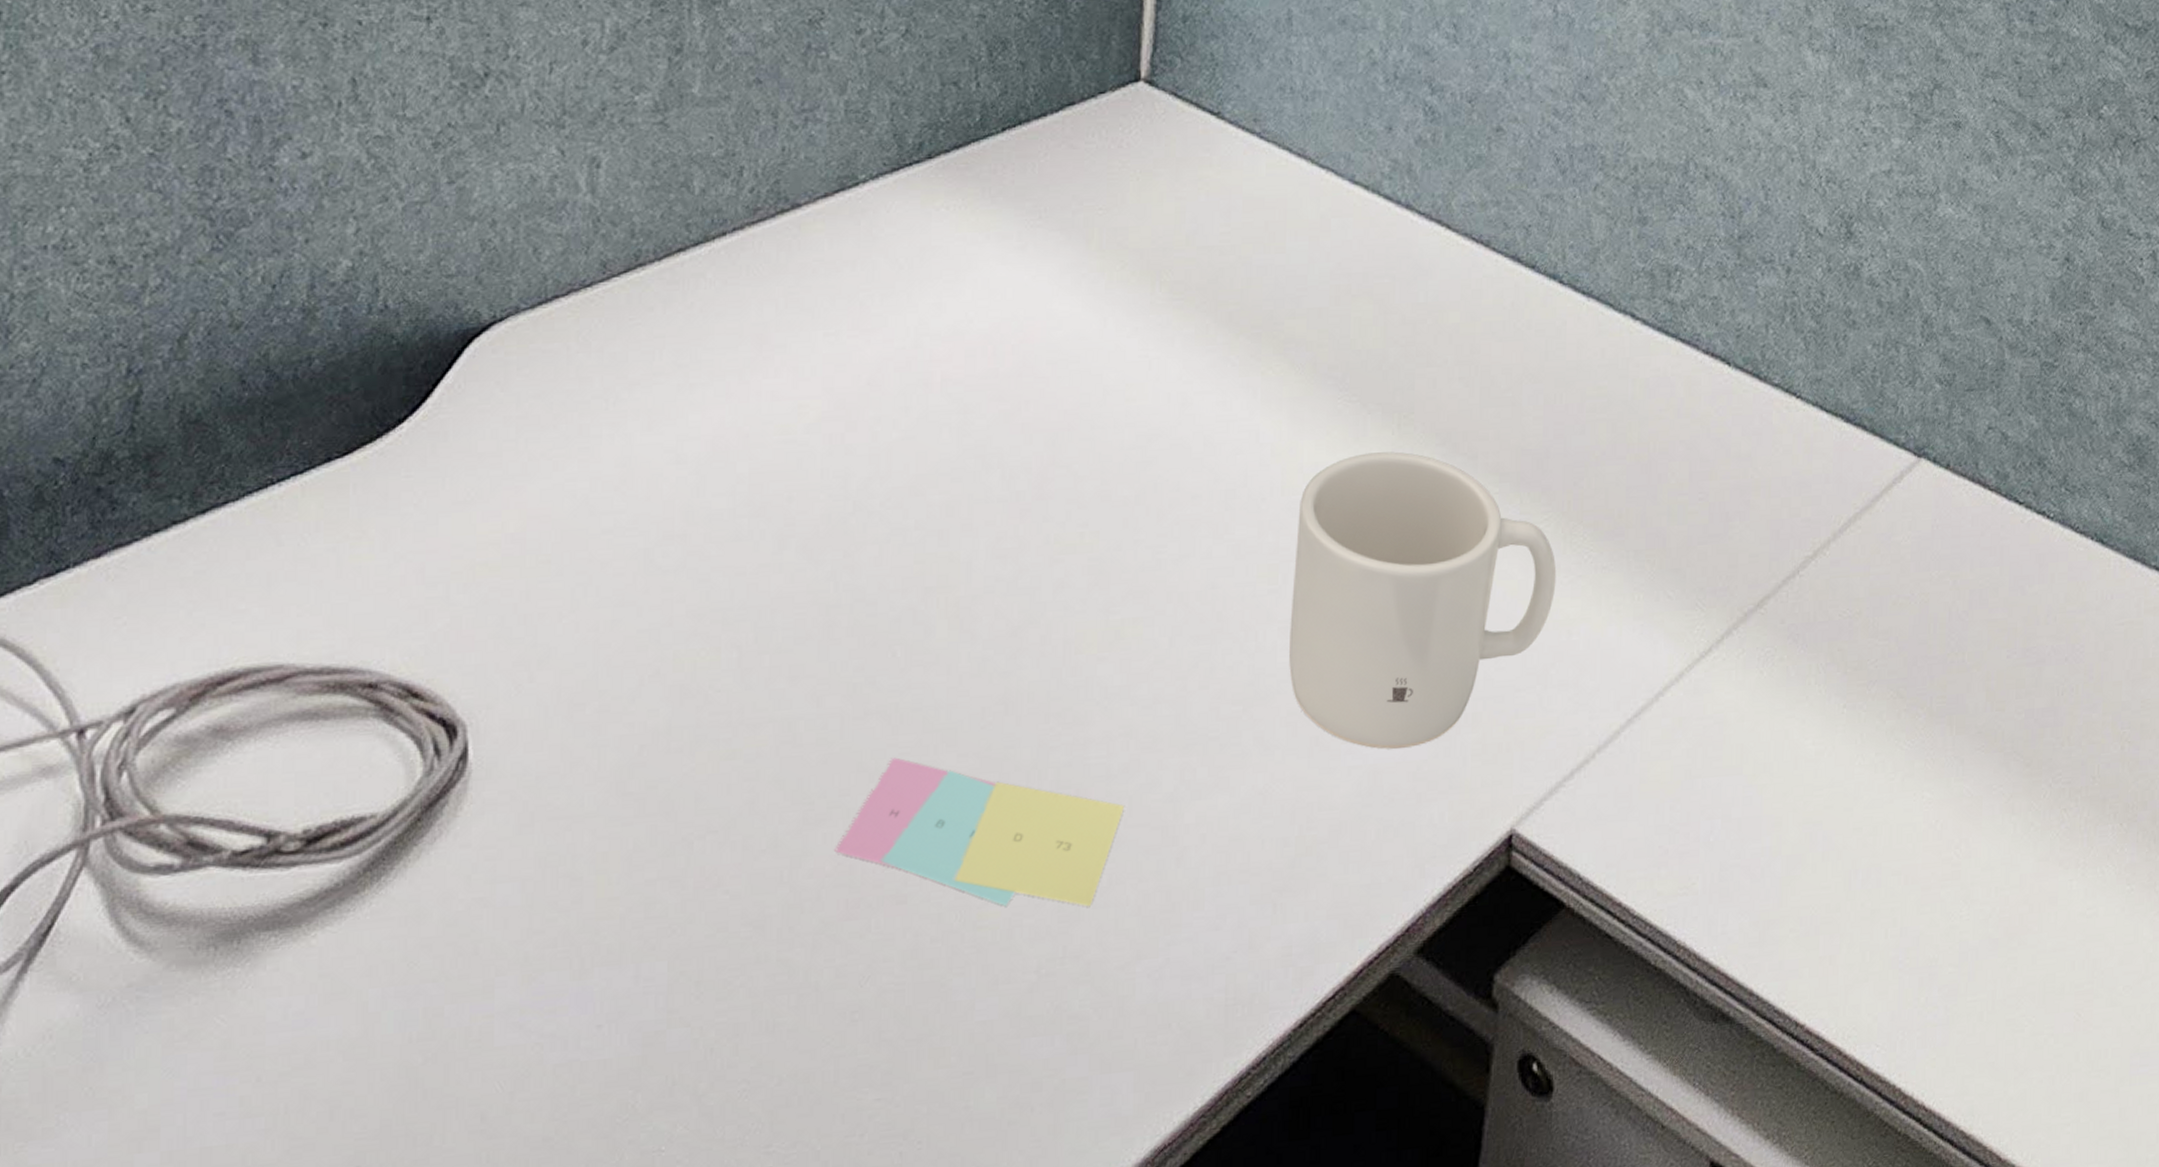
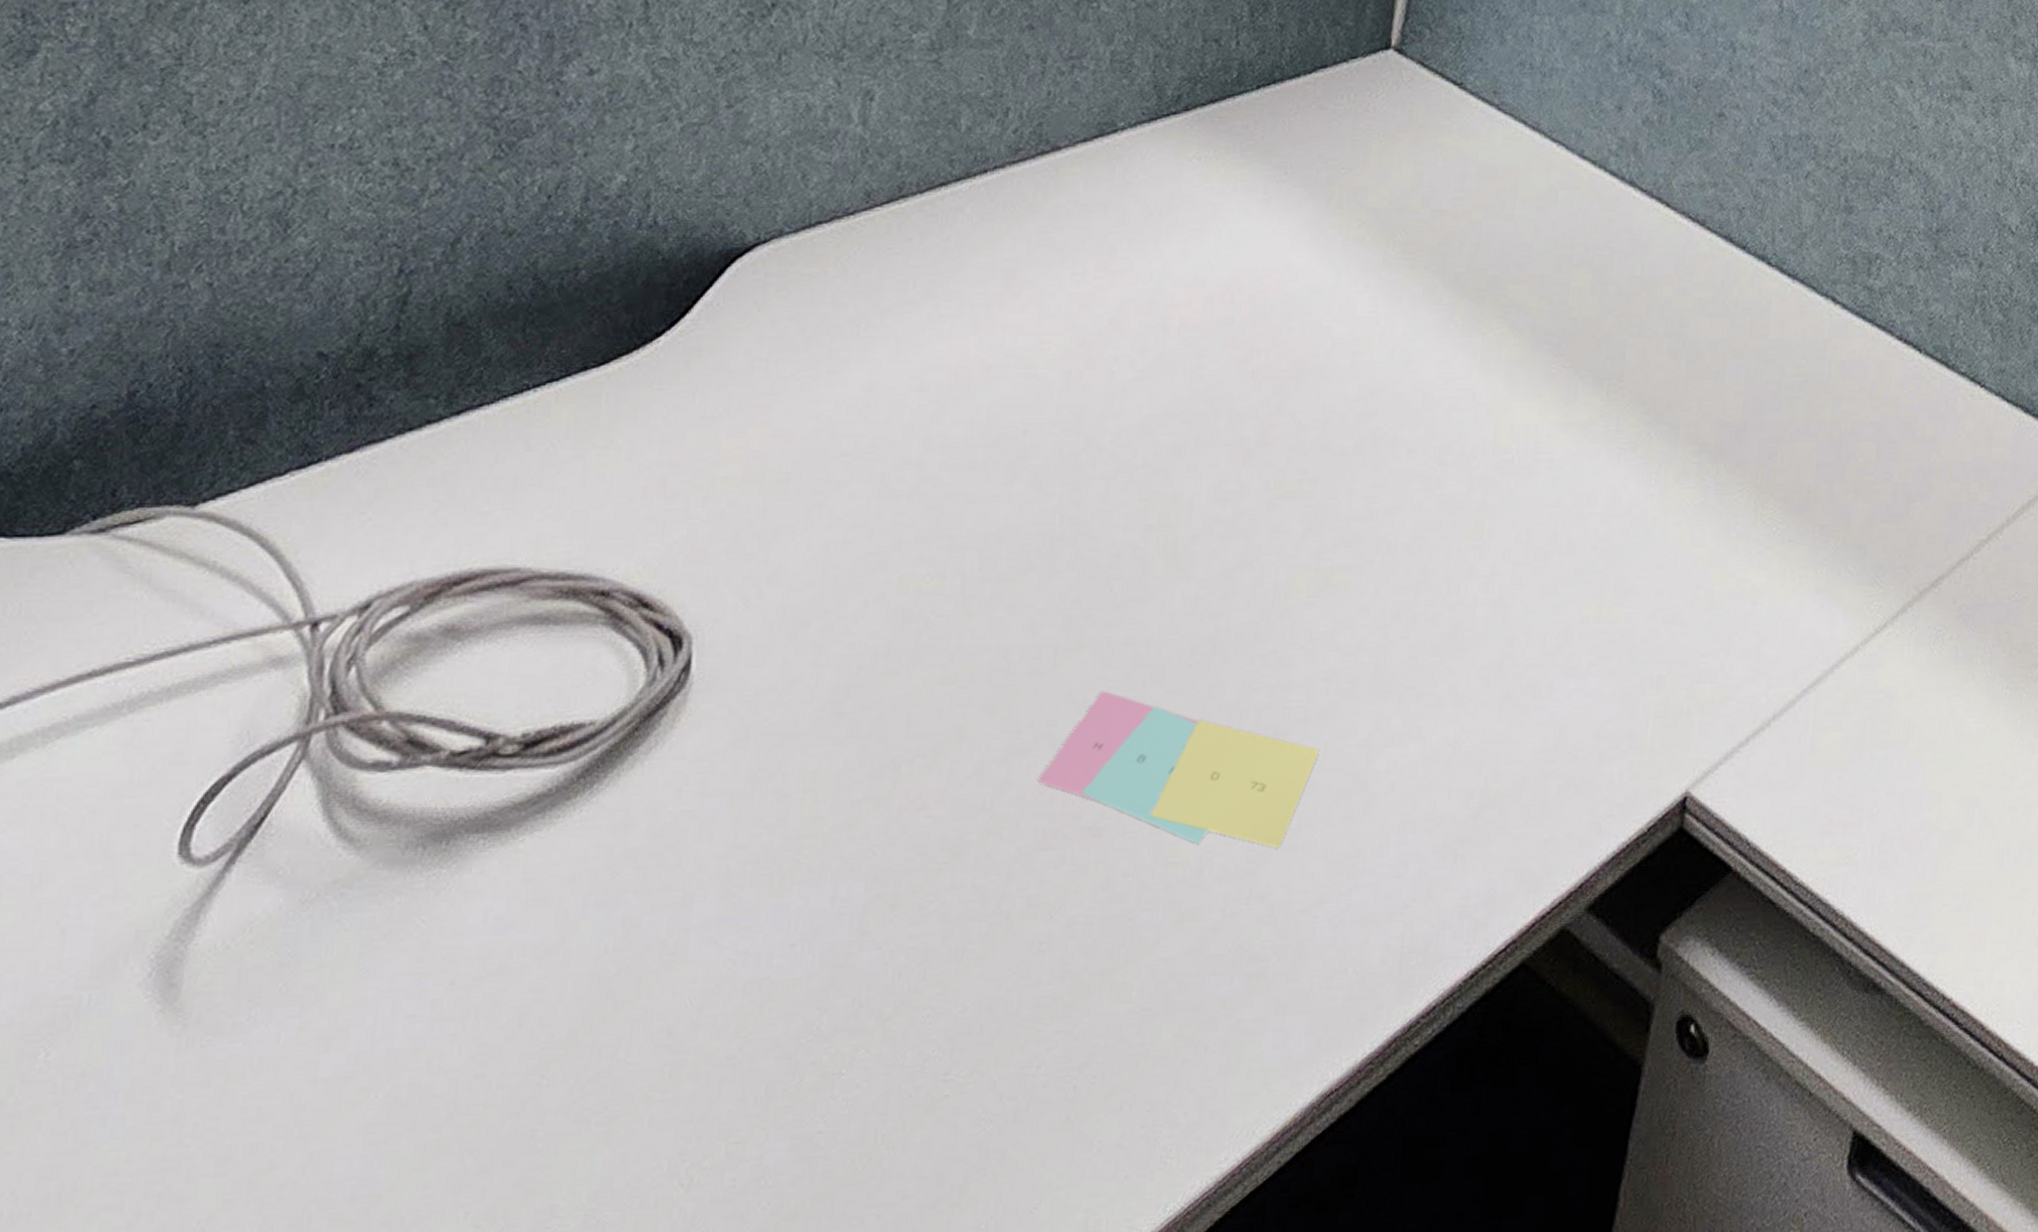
mug: present [1289,451,1557,750] -> none [1487,417,1746,707]

